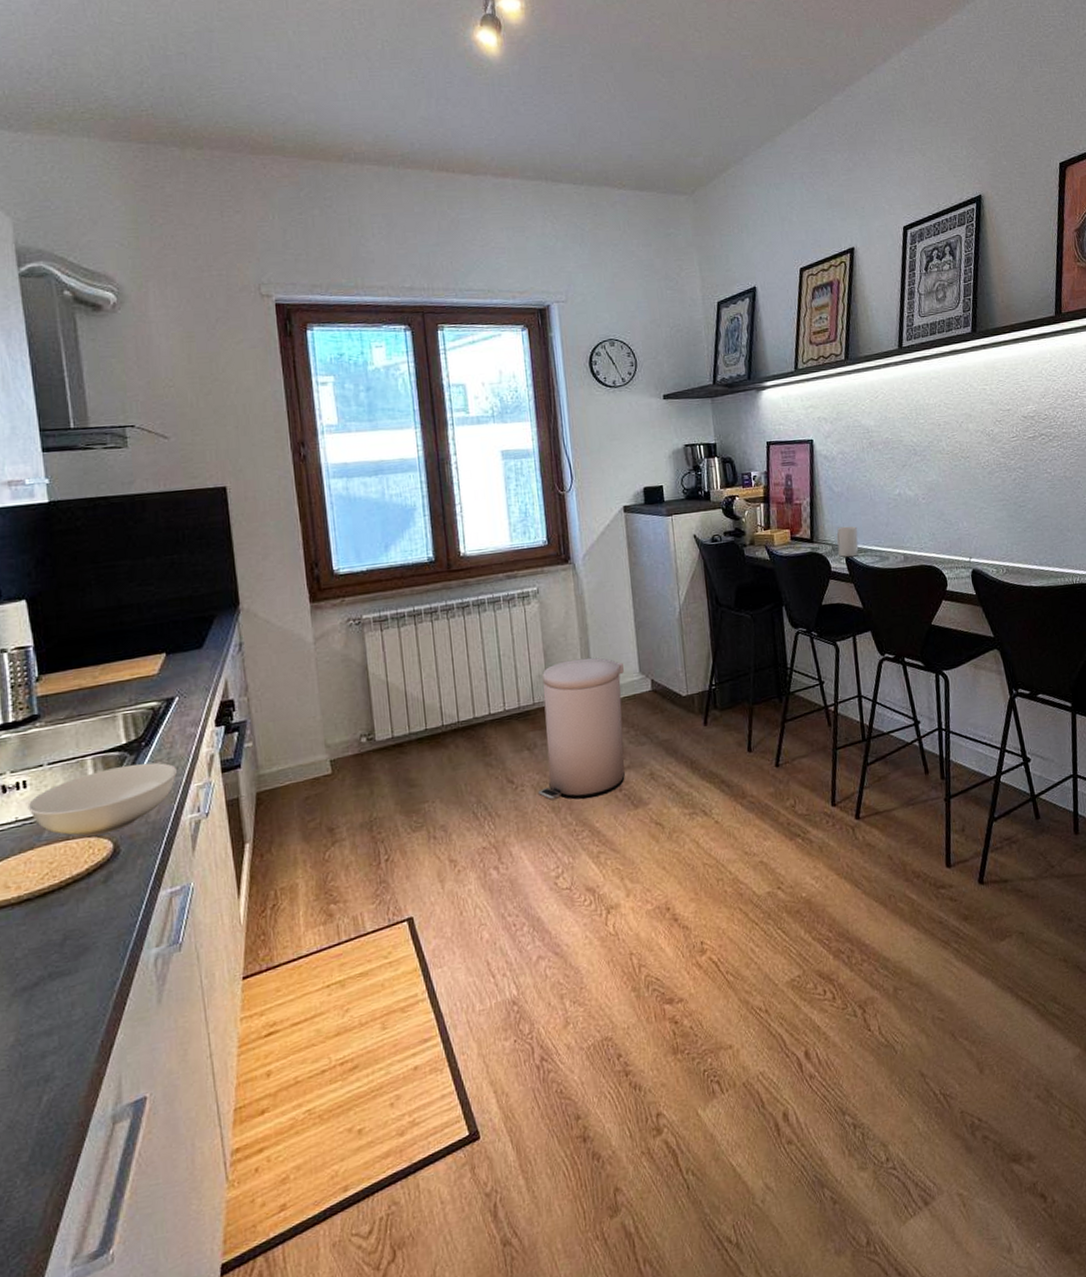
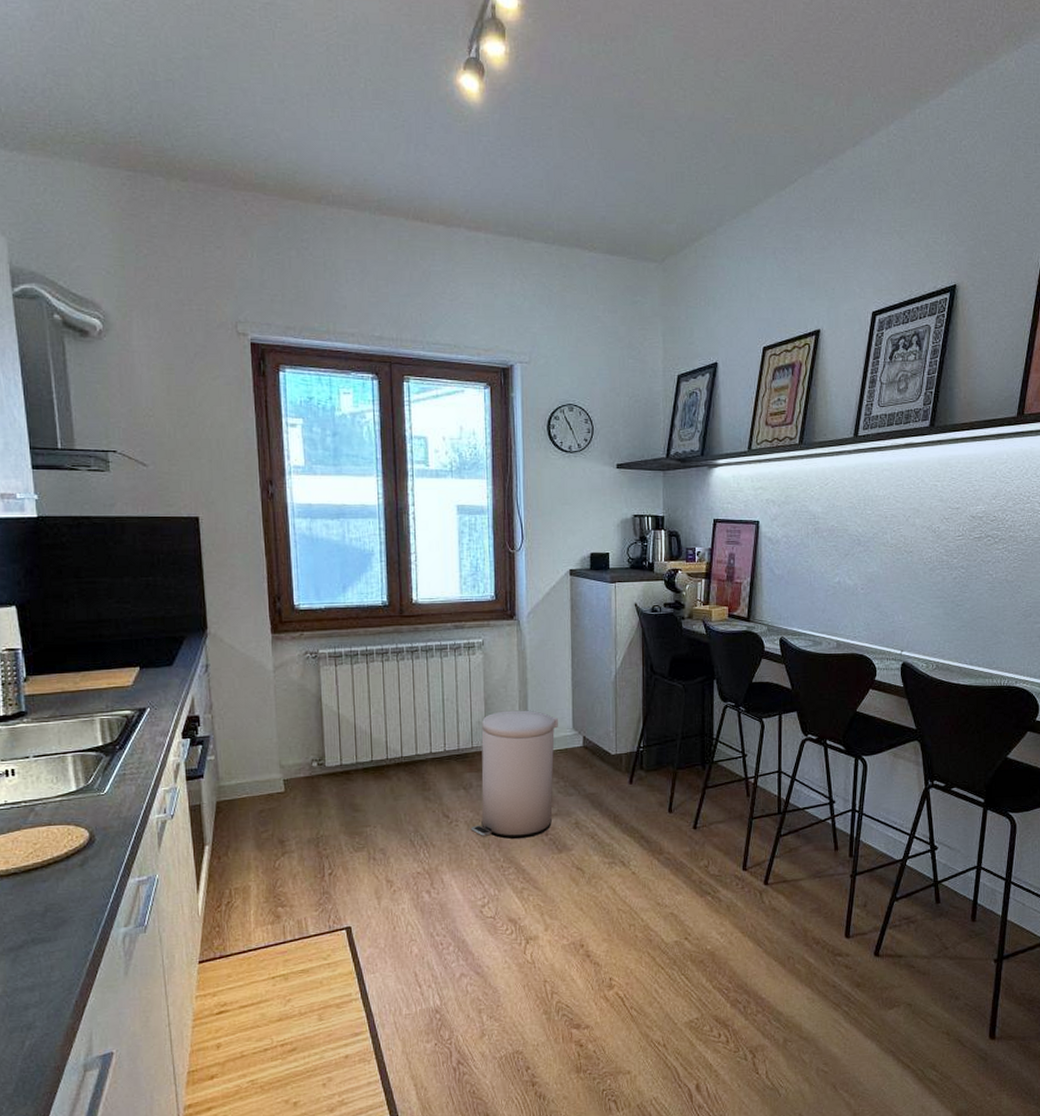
bowl: present [27,762,178,837] -> none [15,764,148,824]
cup: present [836,526,859,558] -> none [773,609,794,639]

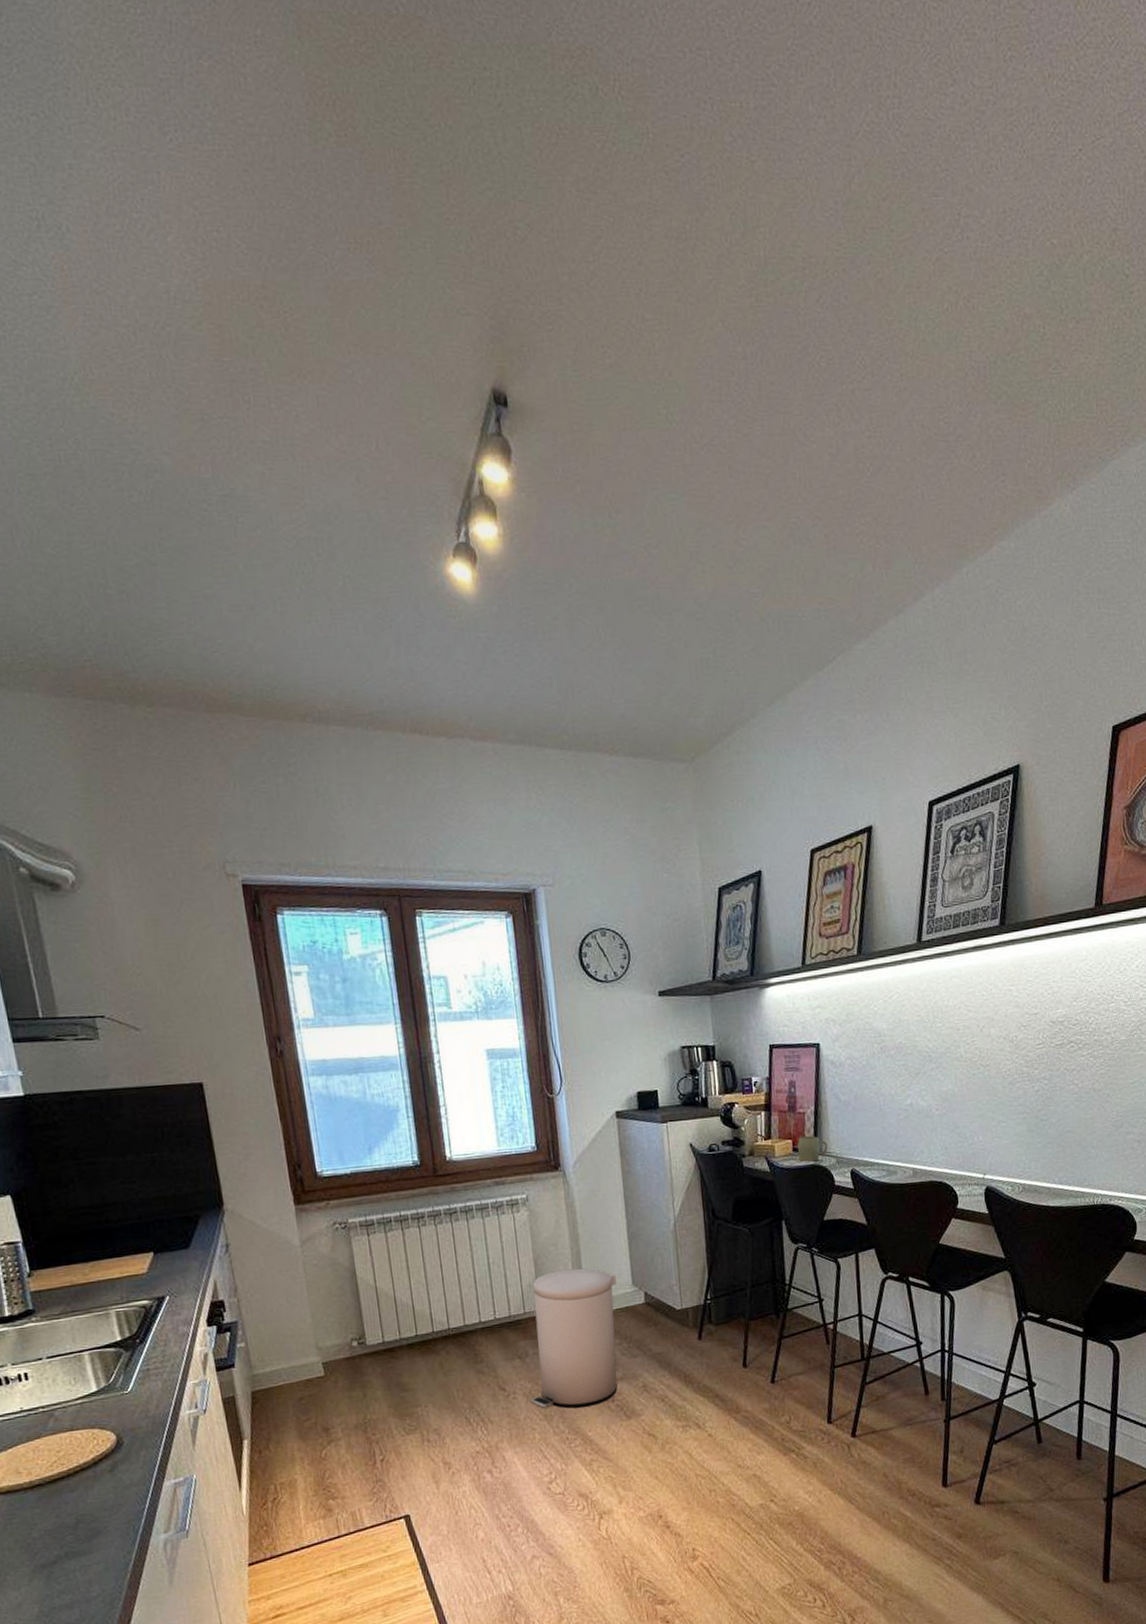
mug: none [733,604,761,628] -> present [798,1135,829,1162]

